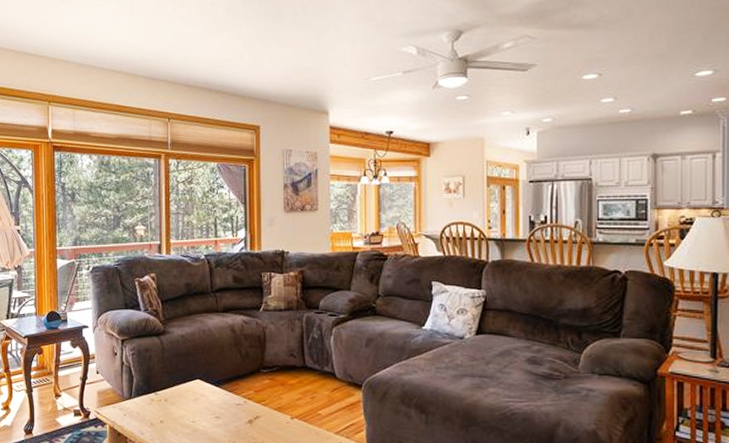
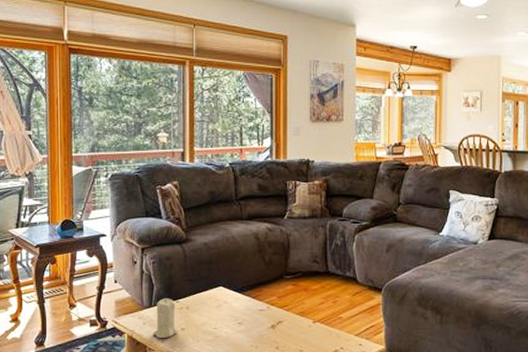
candle: none [133,390,157,430] -> present [152,298,178,338]

